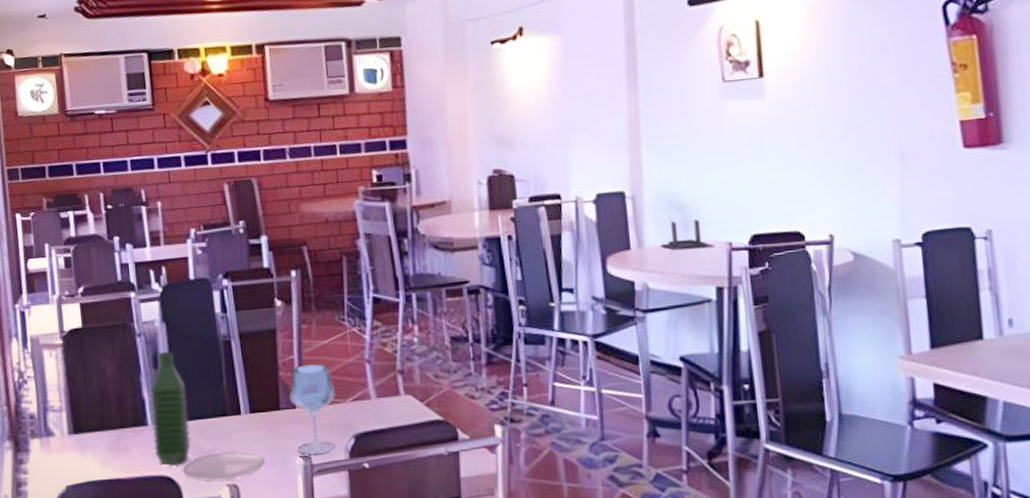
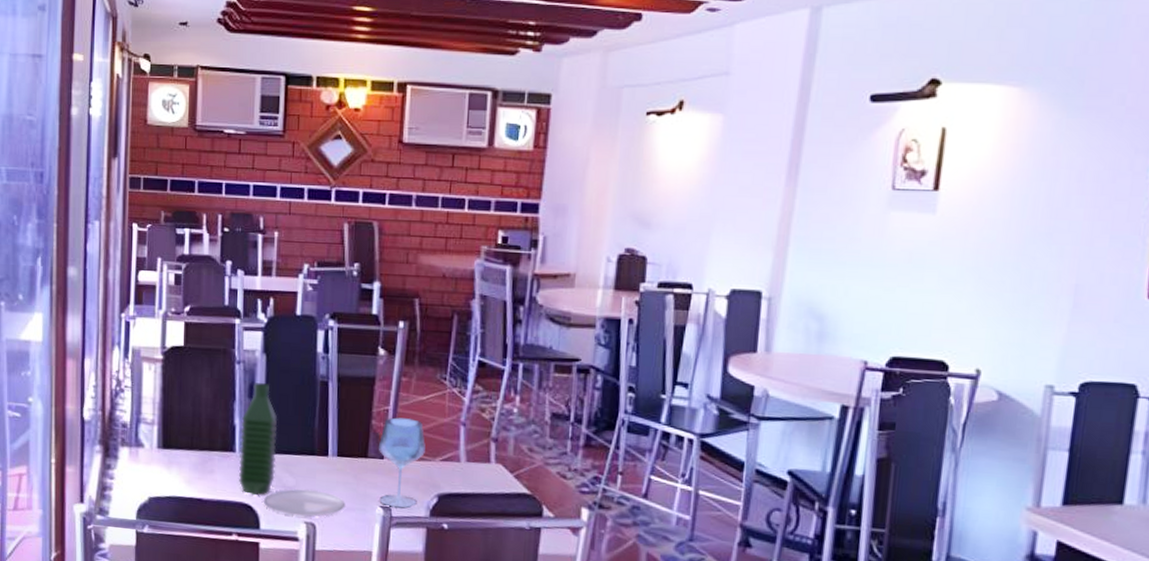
napkin holder: present [661,219,715,251] -> none [790,330,848,364]

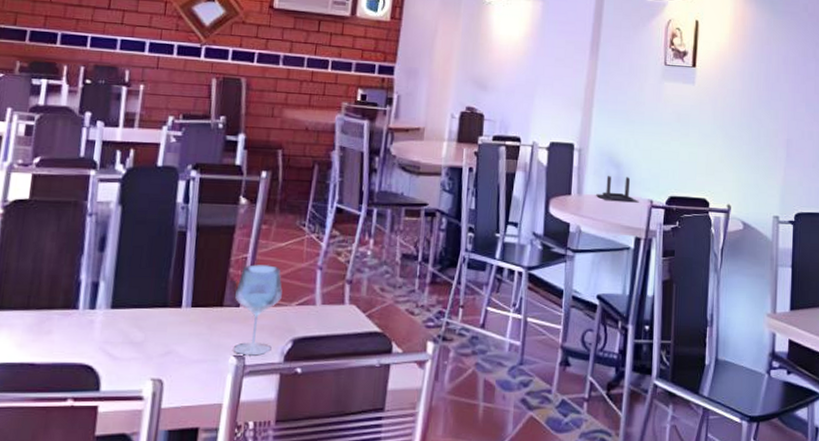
water bottle: present [238,382,278,495] -> none [80,234,130,354]
plate: present [263,489,346,518] -> none [106,344,197,374]
napkin holder: none [790,330,848,364] -> present [596,176,639,203]

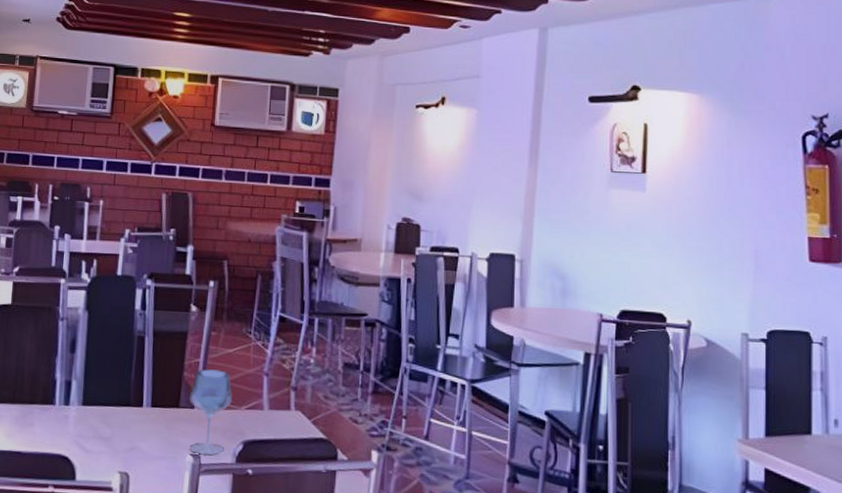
napkin holder: present [596,176,639,203] -> none [541,288,587,317]

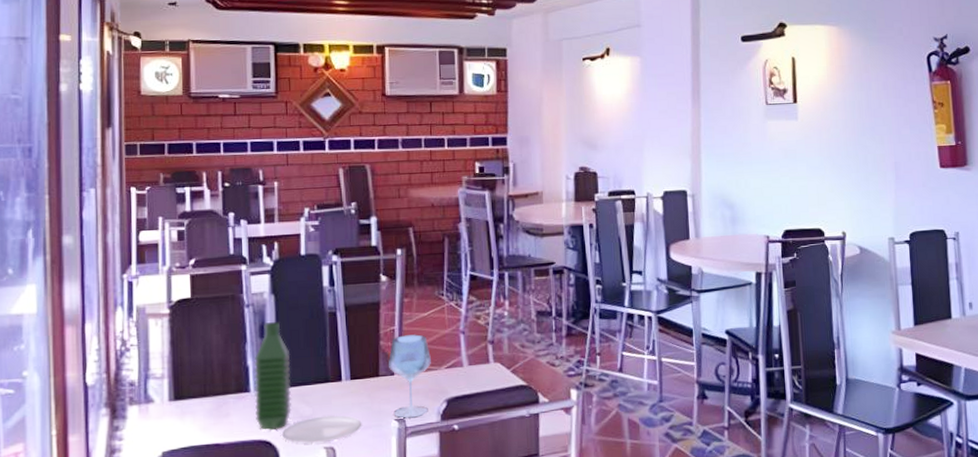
water bottle: none [57,337,97,446] -> present [254,321,292,430]
plate: none [79,439,158,467] -> present [281,415,362,444]

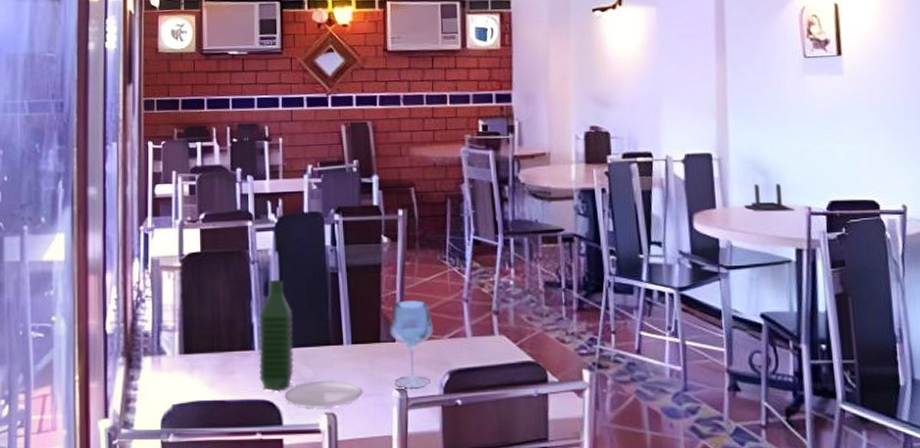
napkin holder: none [714,216,756,242] -> present [744,184,795,212]

